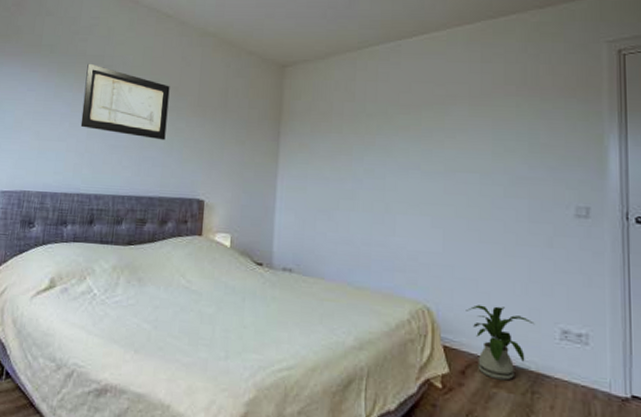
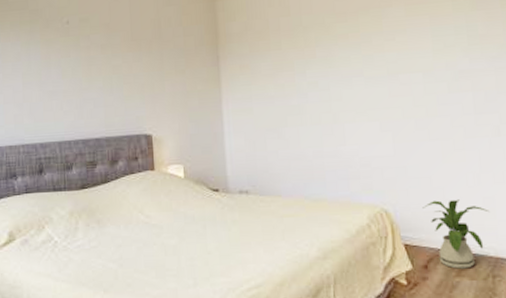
wall art: present [80,63,170,140] -> none [12,10,104,80]

